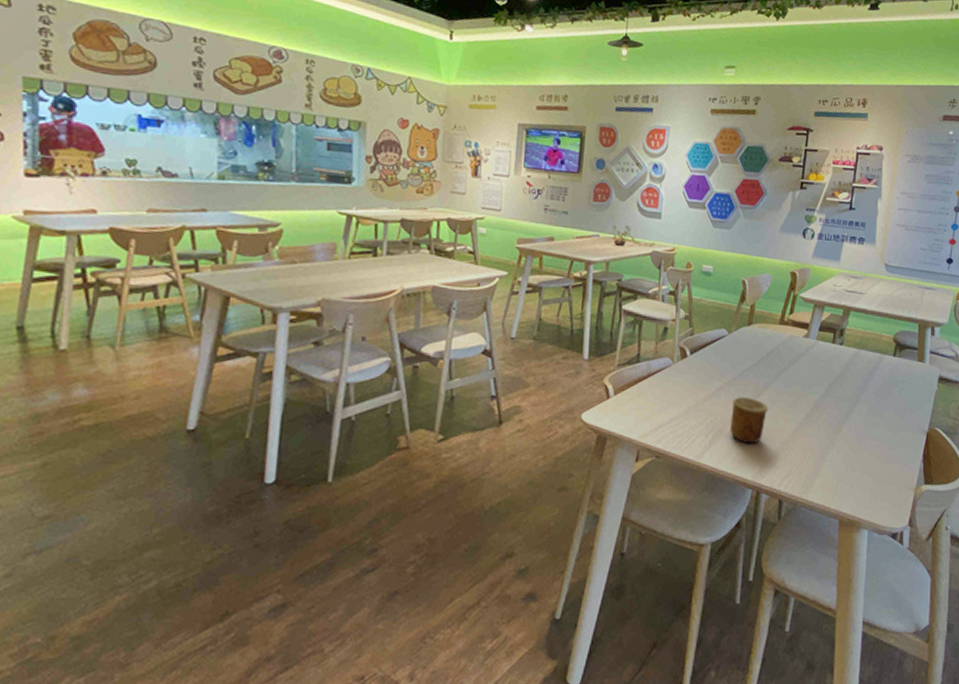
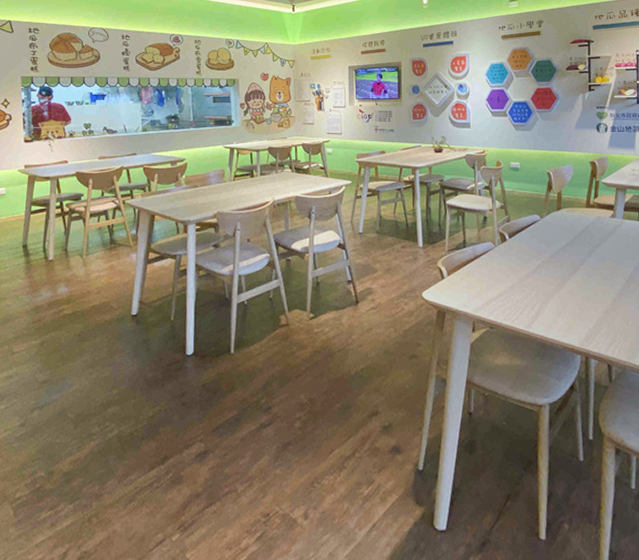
cup: present [730,397,769,444] -> none [552,273,587,314]

